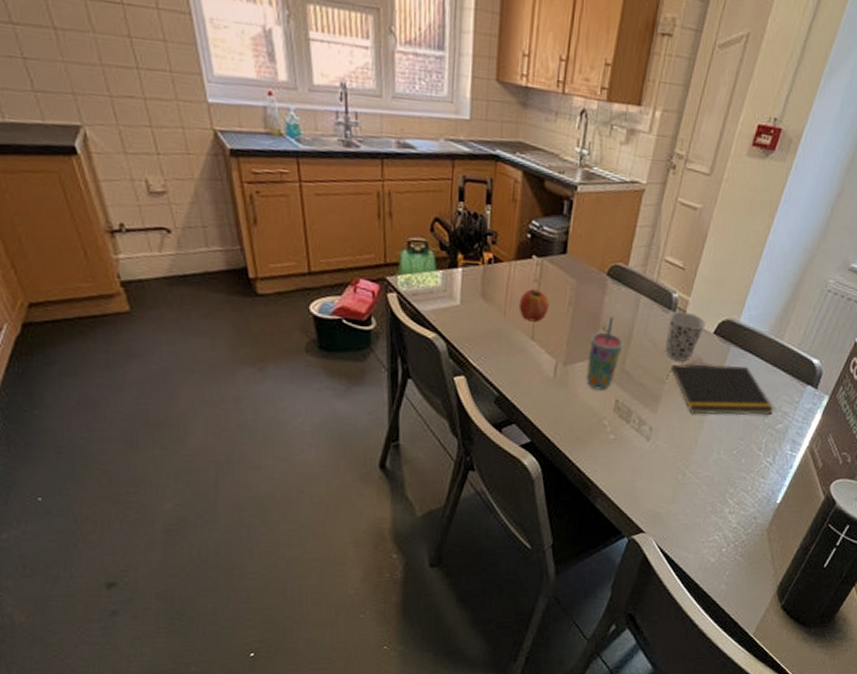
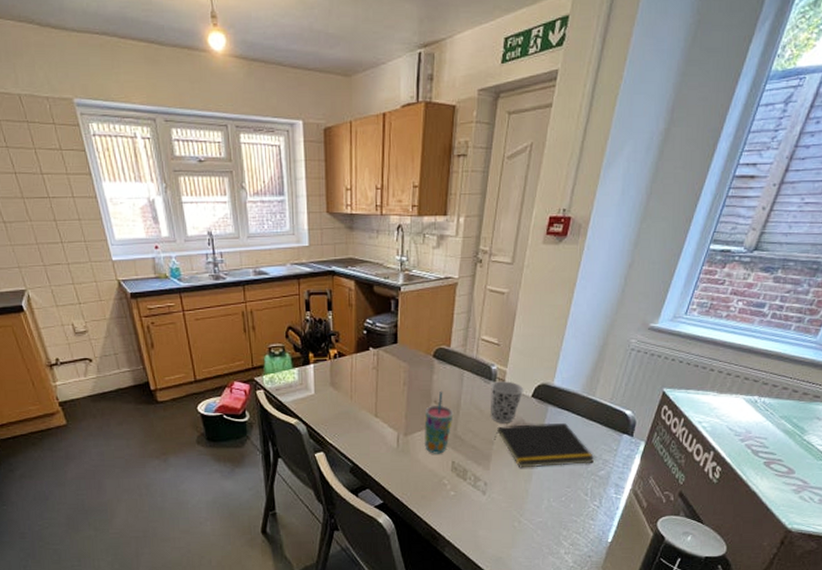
fruit: present [518,289,550,322] -> none [362,375,388,402]

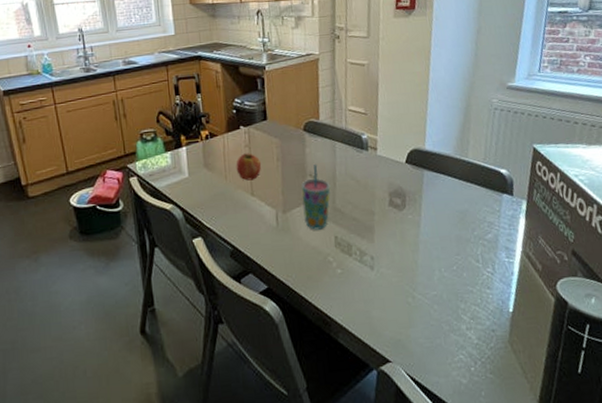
fruit: none [362,375,388,402] -> present [236,153,262,181]
cup: present [491,381,524,424] -> none [364,149,398,193]
notepad: present [493,422,595,468] -> none [374,187,480,238]

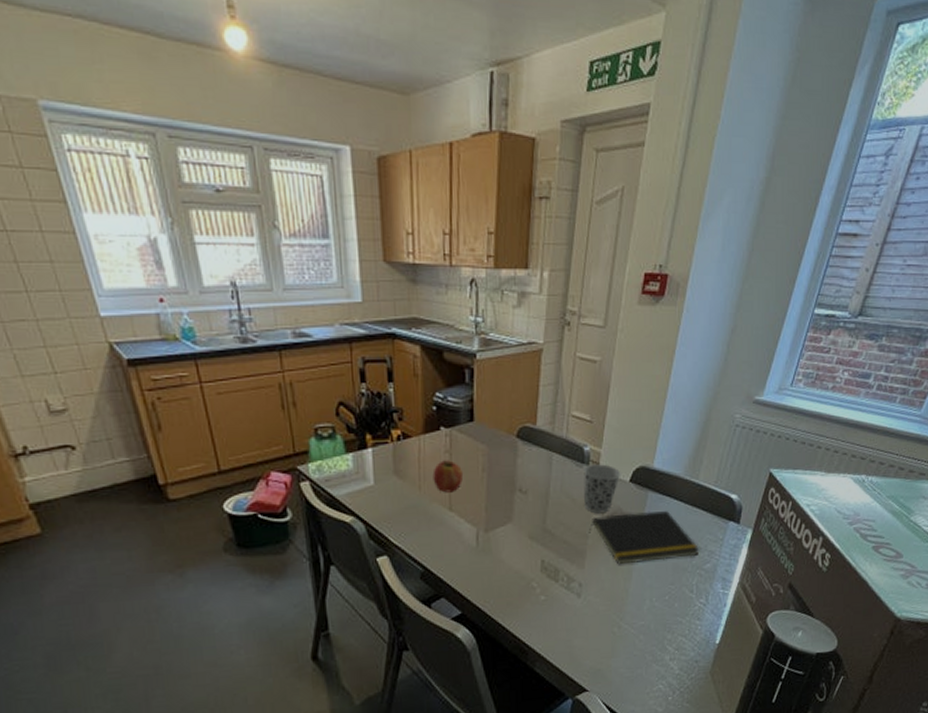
cup: present [301,163,331,230] -> none [508,477,542,553]
cup: none [364,149,398,193] -> present [584,464,621,514]
notepad: none [374,187,480,238] -> present [588,511,700,565]

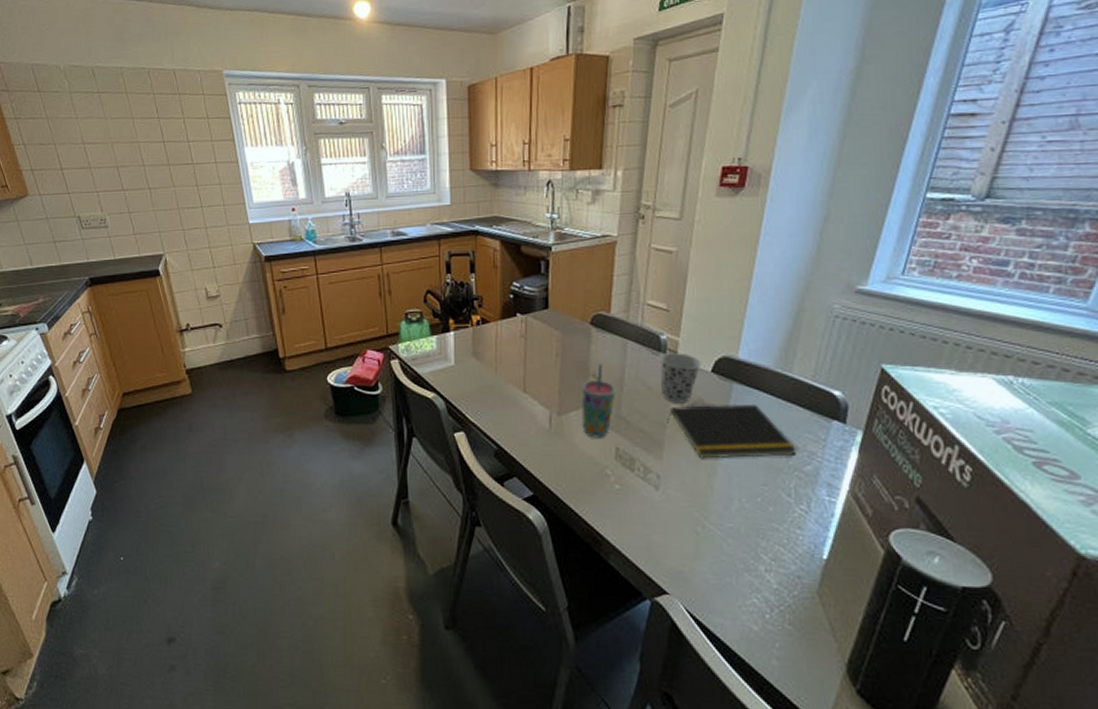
fruit: present [432,460,464,493] -> none [508,344,538,375]
cup: none [508,477,542,553] -> present [581,363,616,438]

